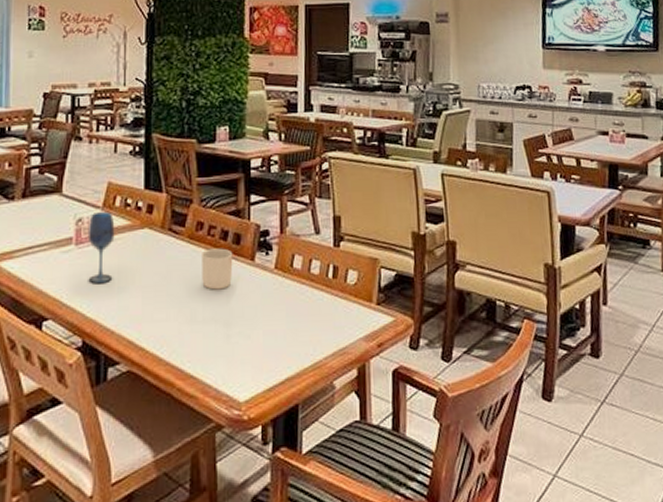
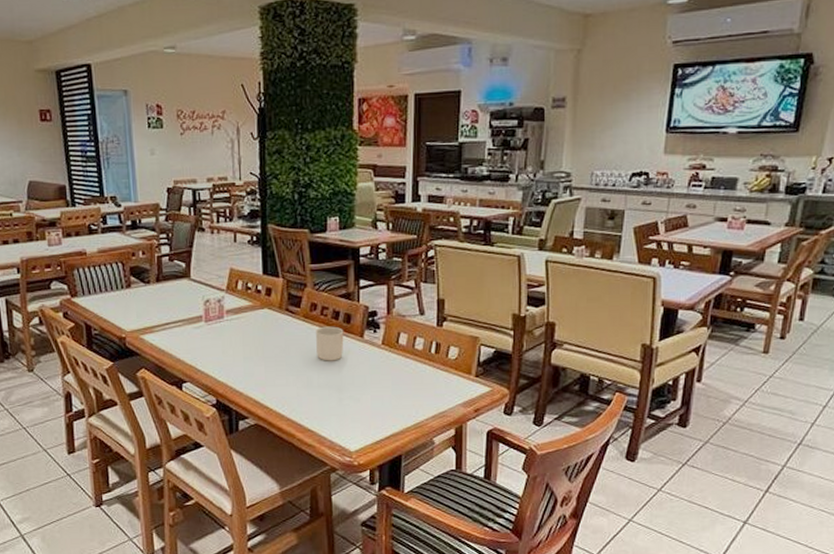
wineglass: present [87,212,115,284] -> none [215,294,239,355]

